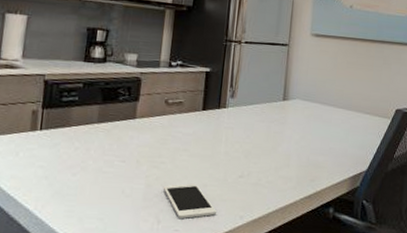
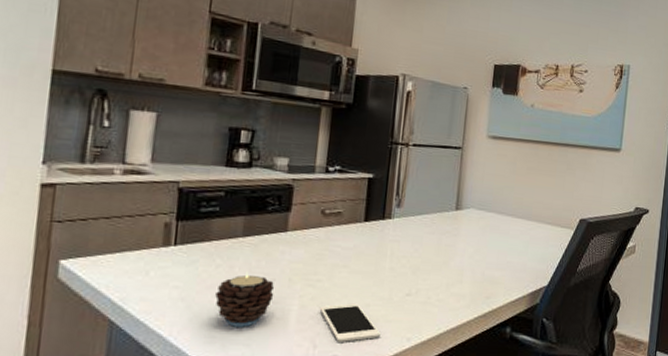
candle: none [74,153,125,203] -> present [215,271,275,327]

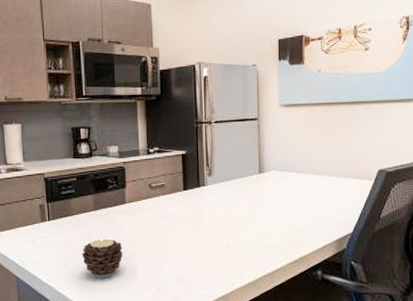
cell phone: present [319,303,381,342] -> none [158,256,209,287]

